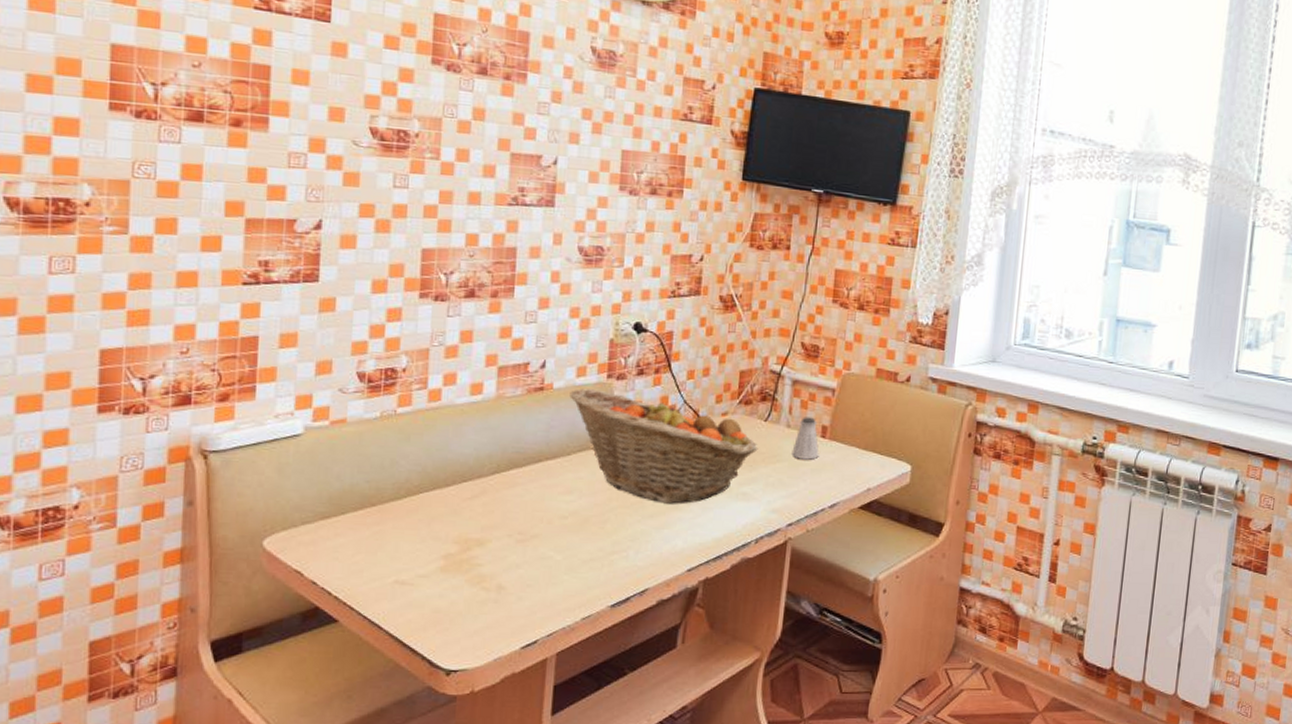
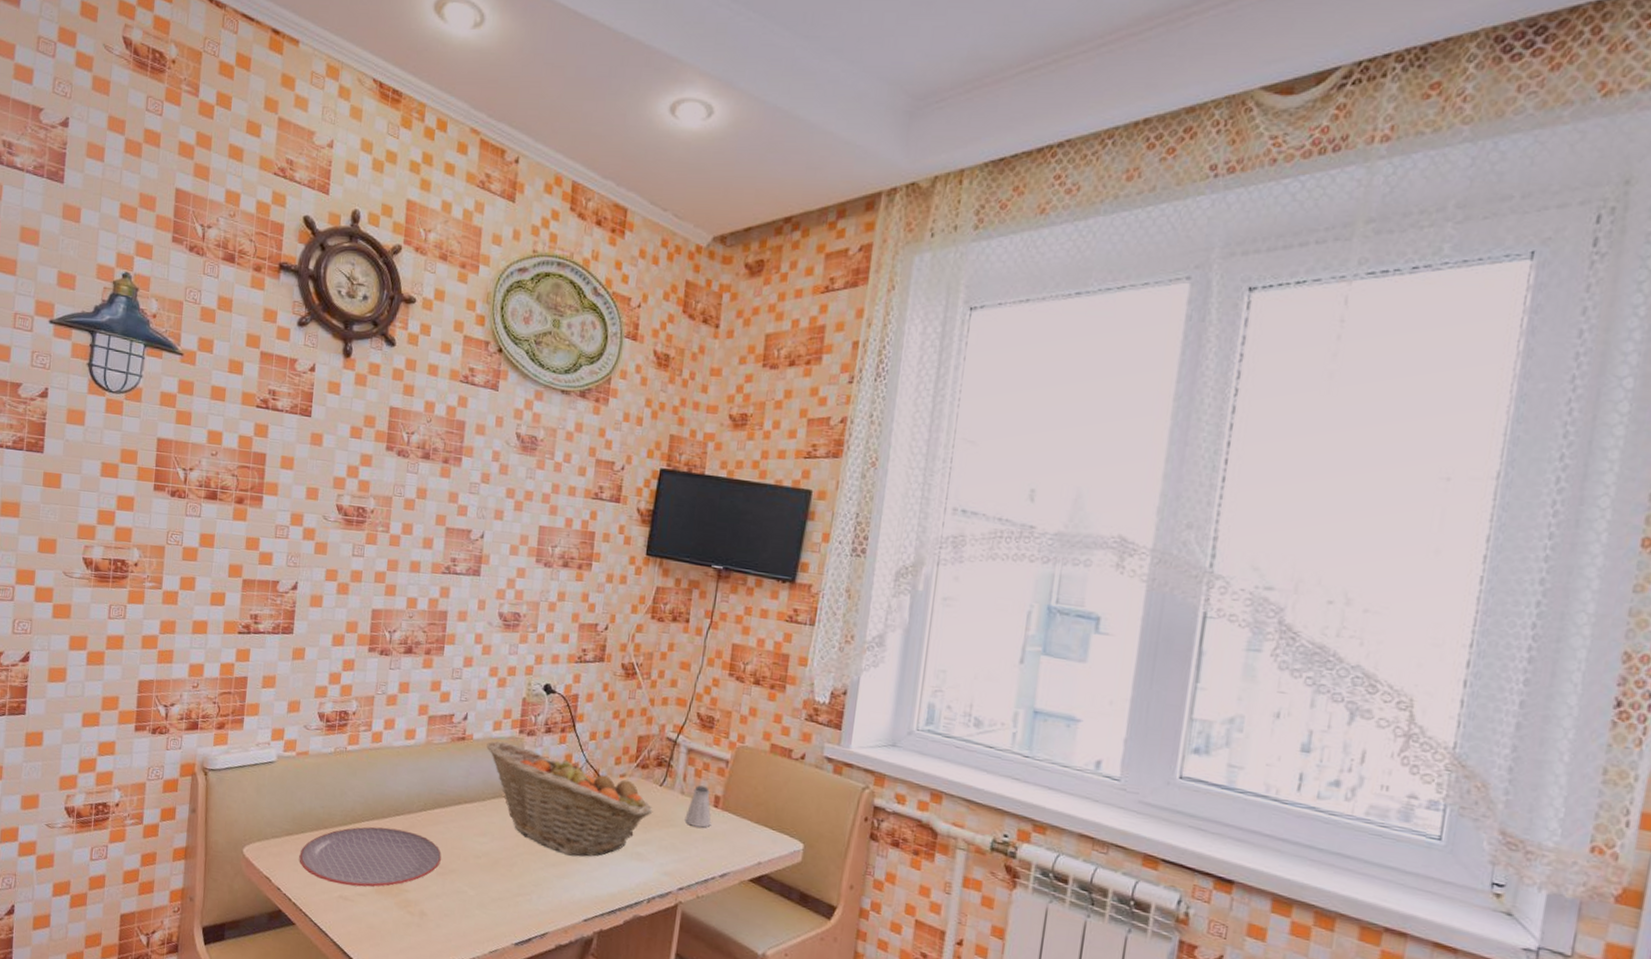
plate: none [339,496,520,568] -> present [299,826,442,887]

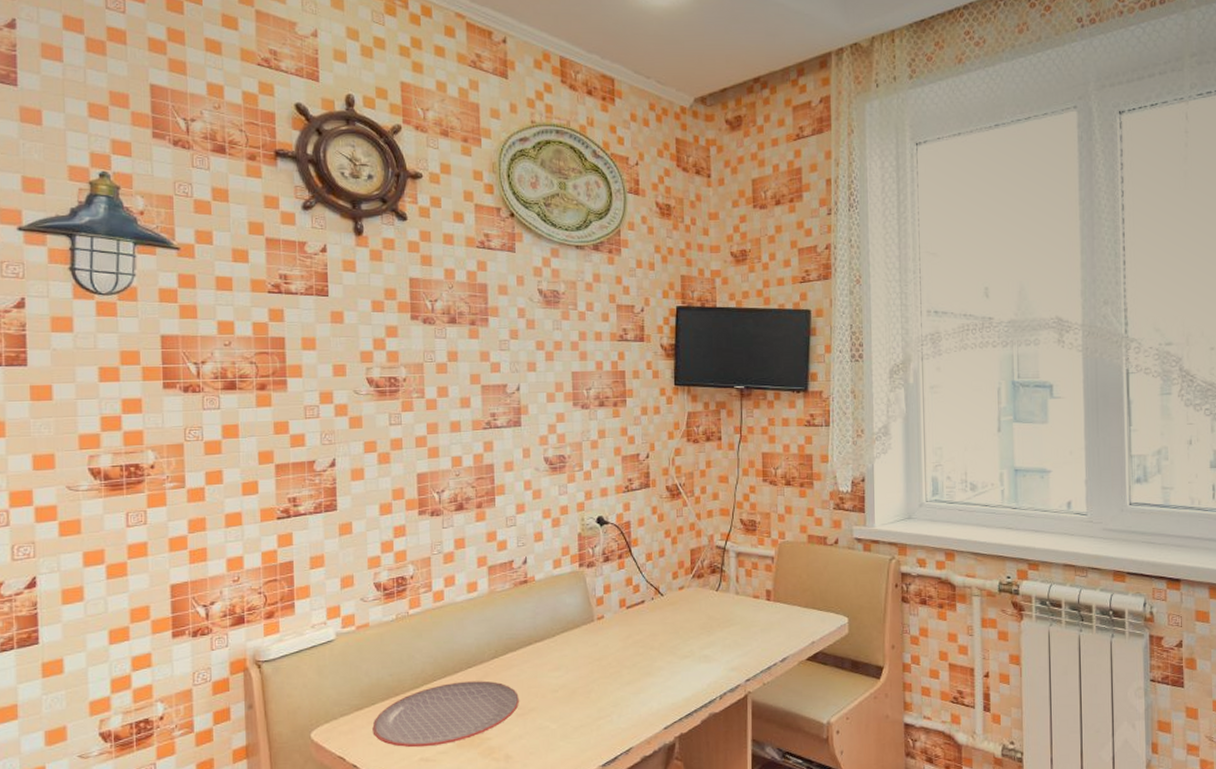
fruit basket: present [486,741,653,857] -> none [549,578,713,671]
saltshaker: present [684,785,712,828] -> none [742,583,766,621]

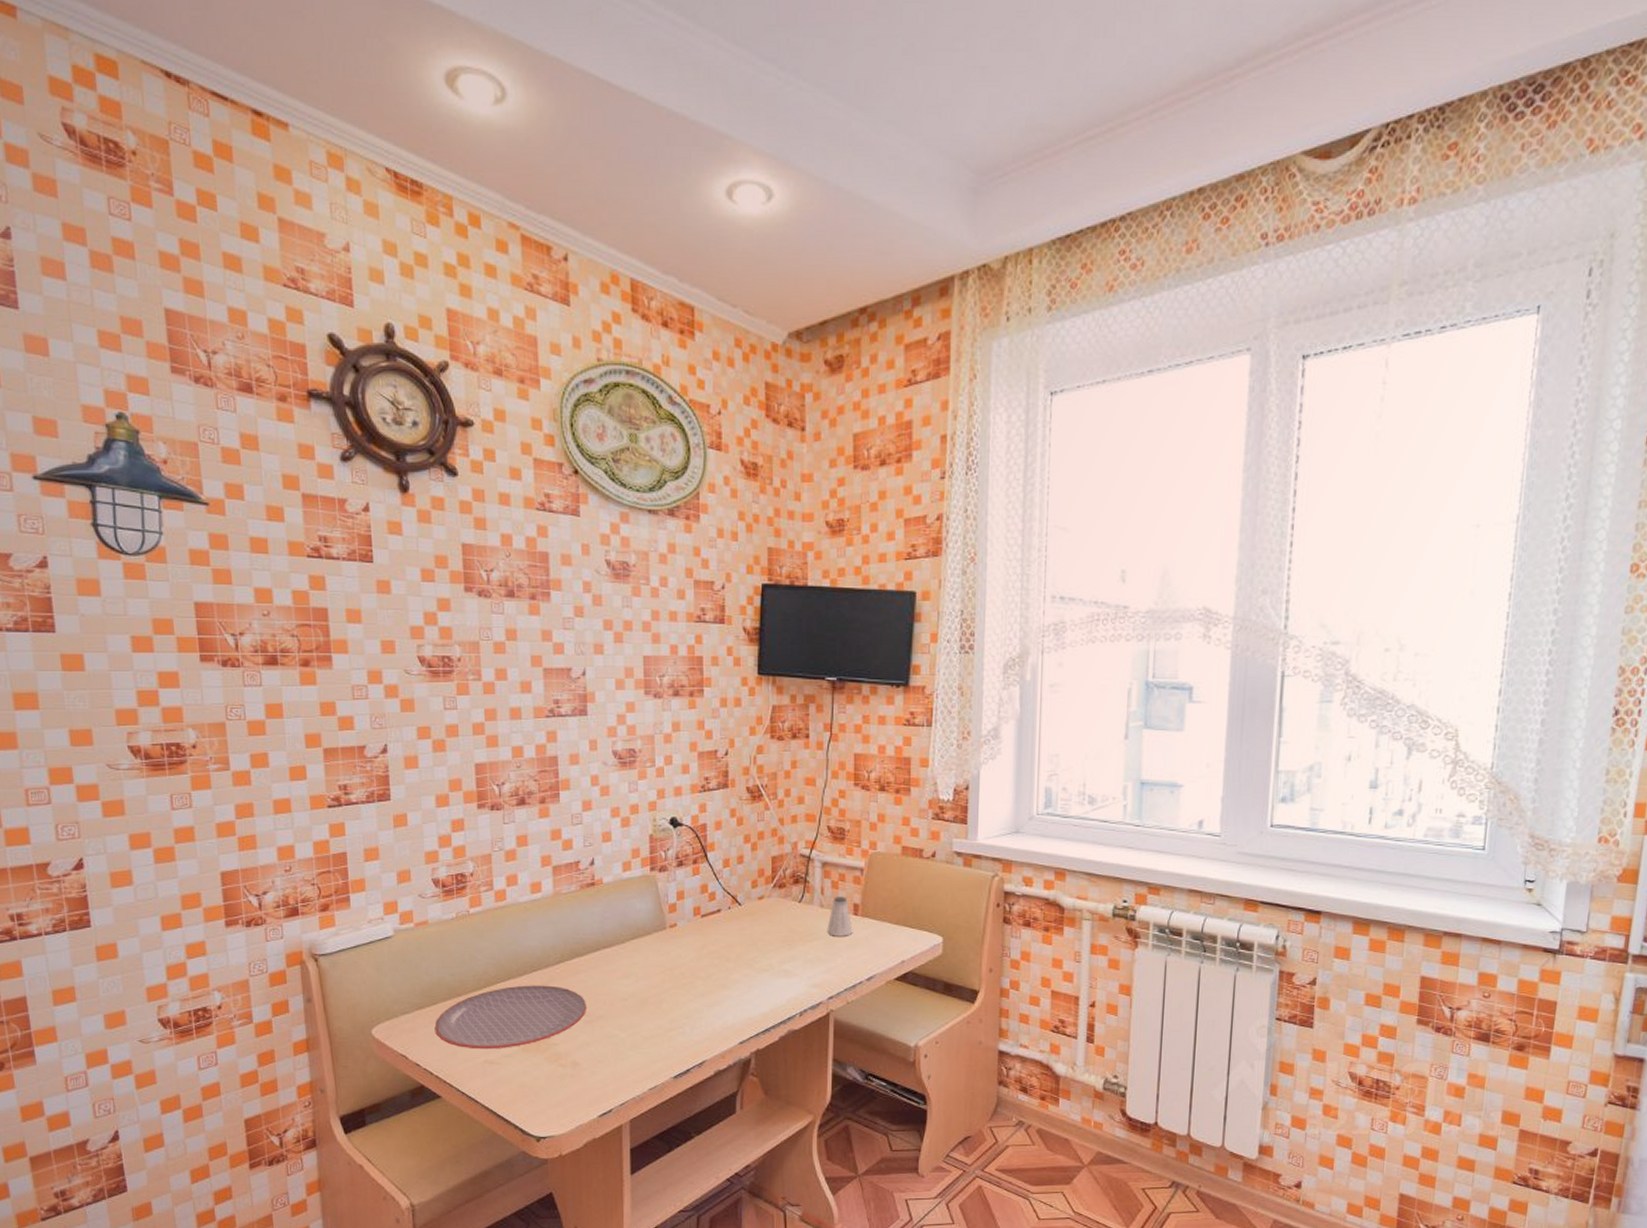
saltshaker: none [742,583,766,621] -> present [827,896,853,936]

